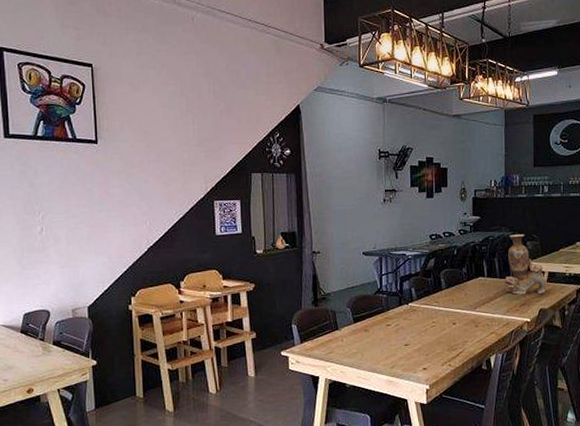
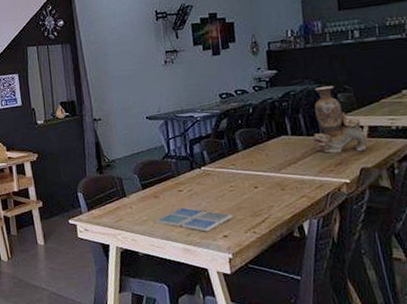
drink coaster: none [364,341,432,365] -> present [156,207,232,232]

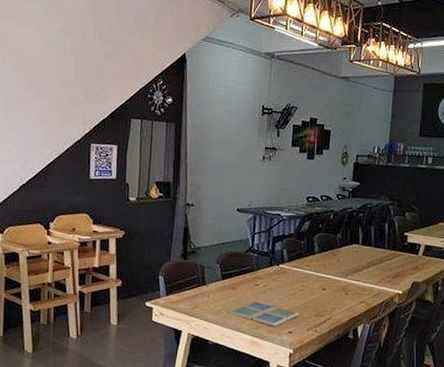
vase with dog figurine: present [313,86,369,153] -> none [378,204,423,268]

